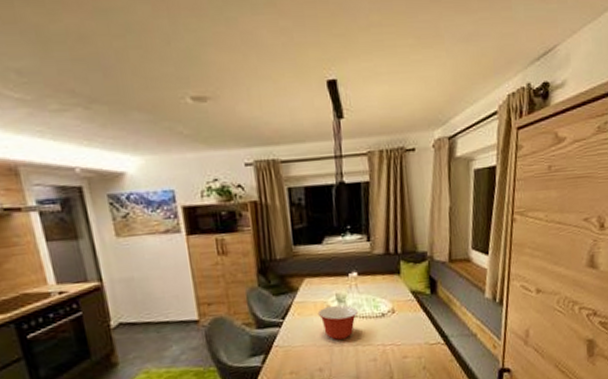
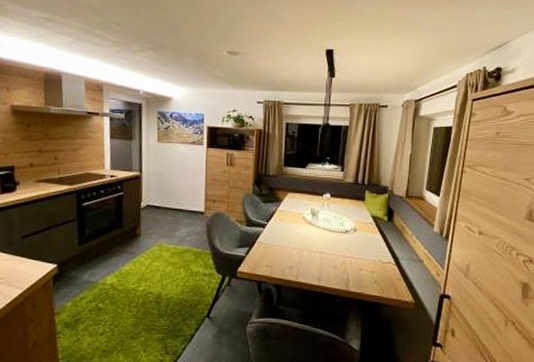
mixing bowl: present [317,305,359,340] -> none [295,217,327,246]

